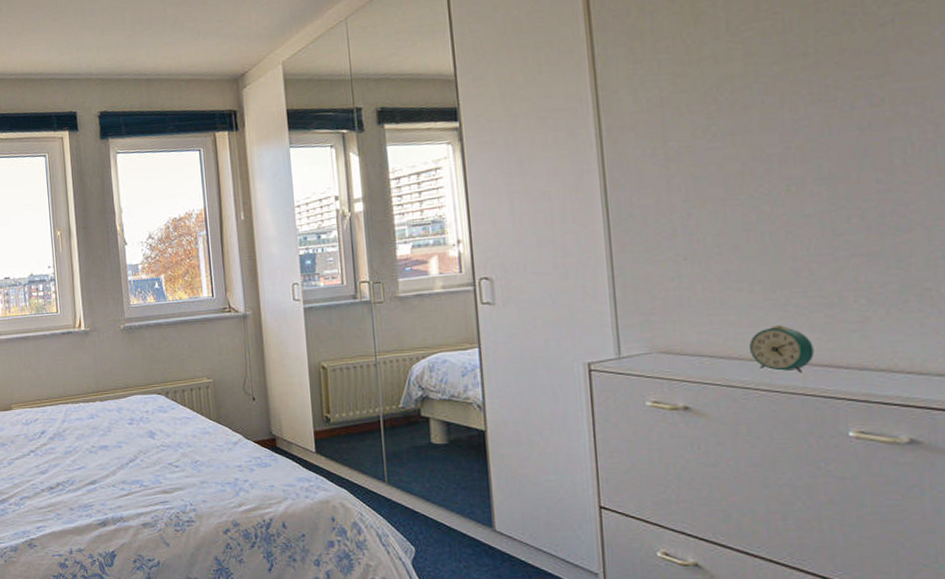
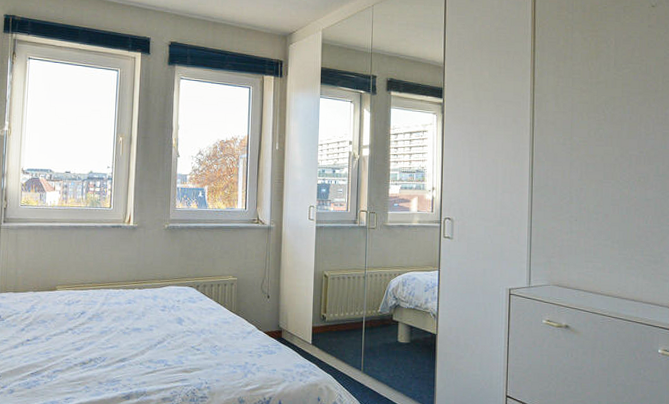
alarm clock: present [750,325,814,373] -> none [608,273,644,307]

